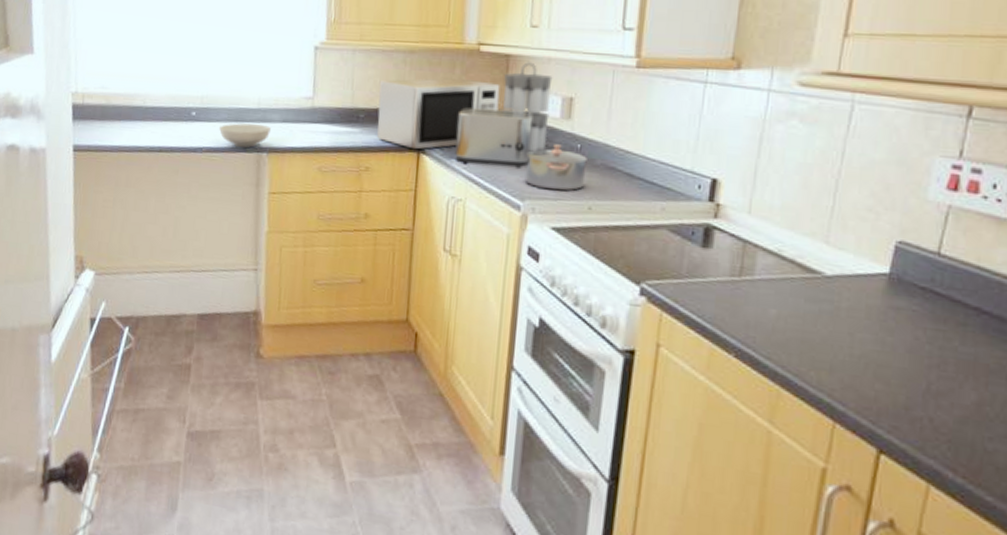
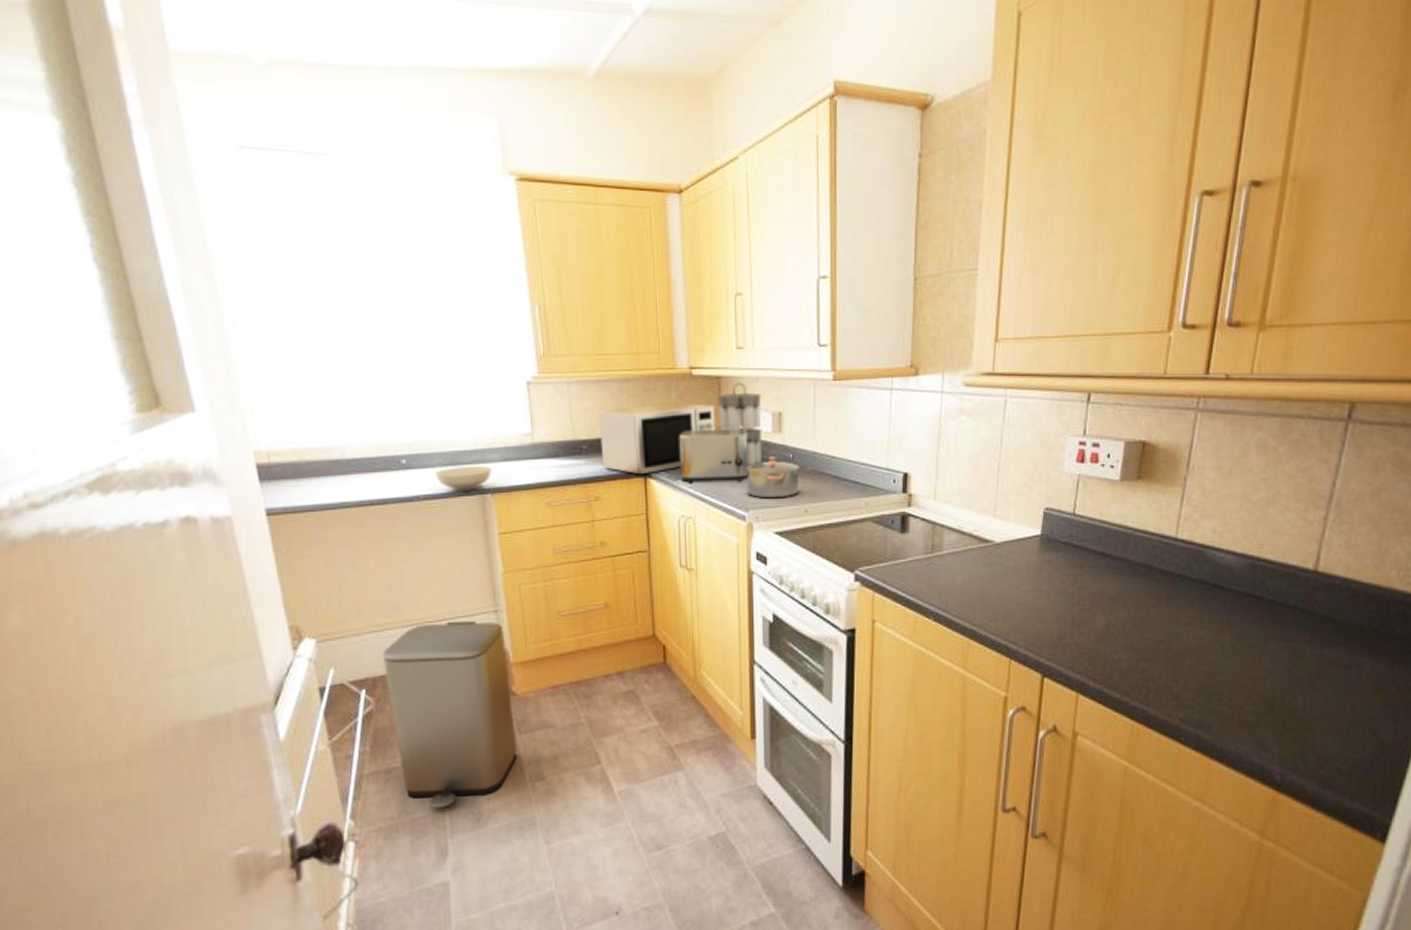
pedal bin: none [148,272,260,459] -> present [382,621,518,808]

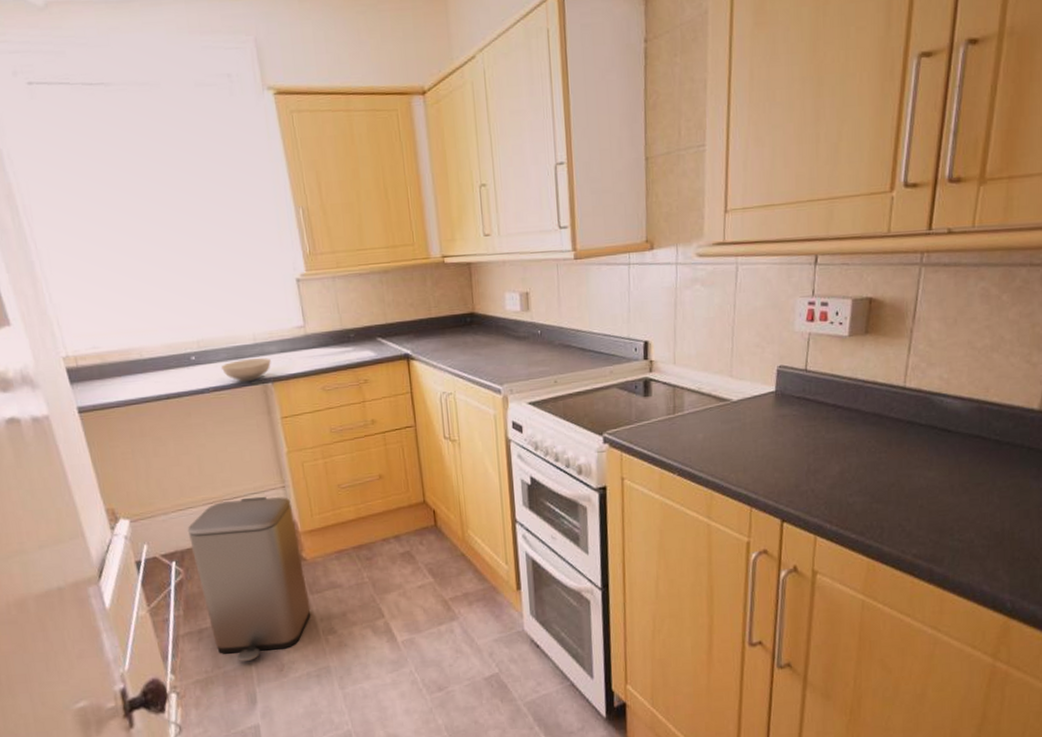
microwave: present [598,403,716,475] -> none [362,289,469,358]
toaster: present [678,428,754,483] -> none [435,309,505,362]
spice rack: present [718,382,763,467] -> none [469,266,514,345]
cooking pot: present [746,456,800,499] -> none [498,333,549,373]

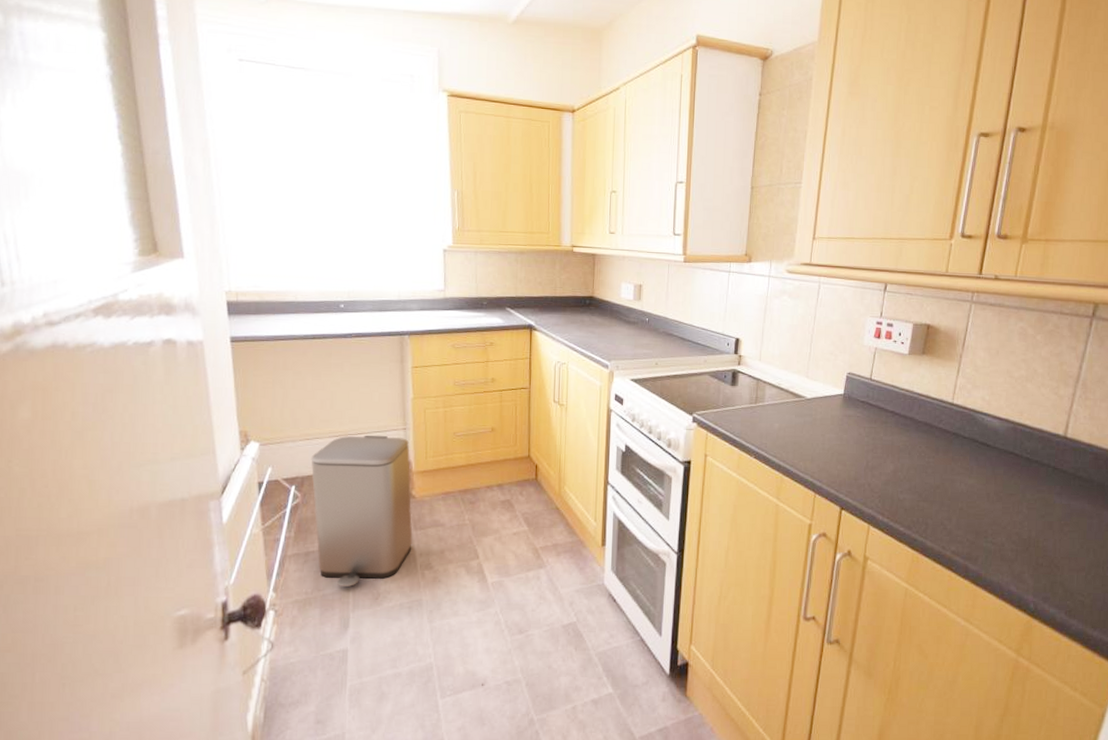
bowl: present [221,358,271,382] -> none [366,312,410,332]

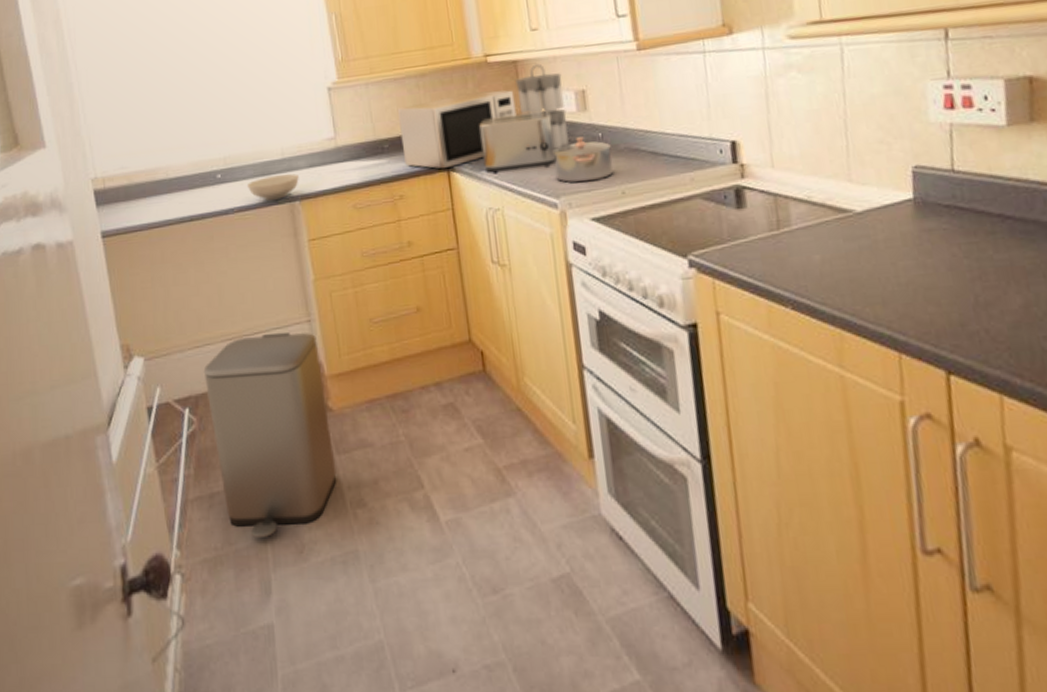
bowl: none [366,312,410,332] -> present [247,174,299,201]
microwave: none [497,273,590,328] -> present [397,90,517,170]
toaster: none [558,294,619,338] -> present [478,111,558,173]
spice rack: none [592,259,627,326] -> present [516,63,570,151]
cooking pot: none [610,319,653,353] -> present [552,137,614,183]

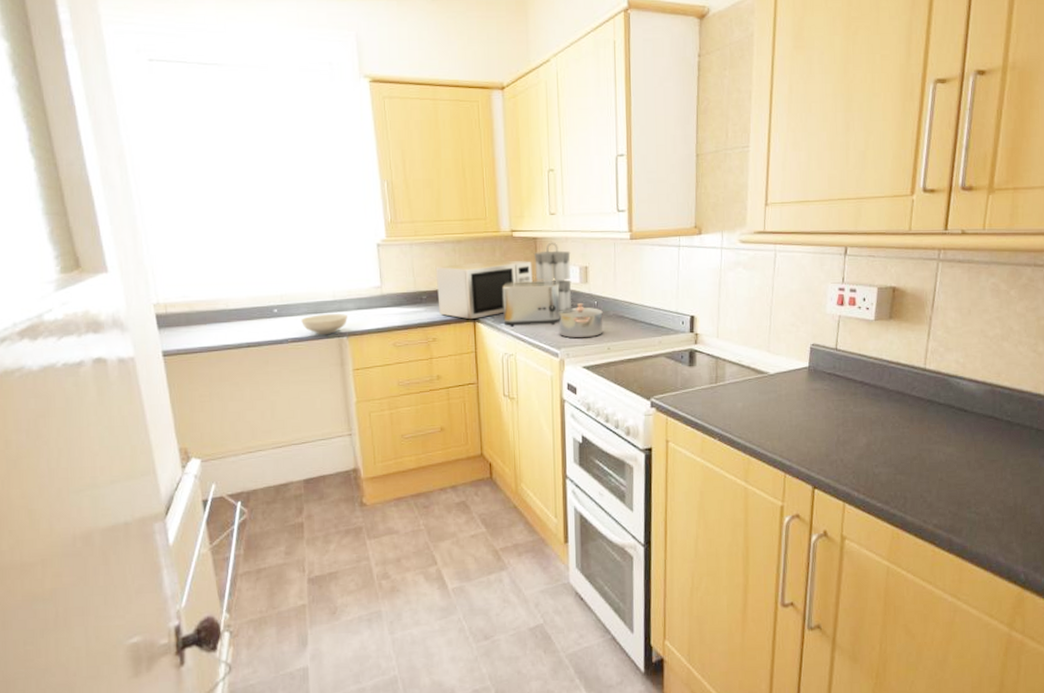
pedal bin: present [203,333,337,537] -> none [255,444,367,603]

